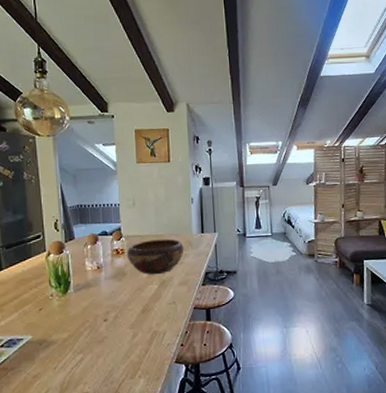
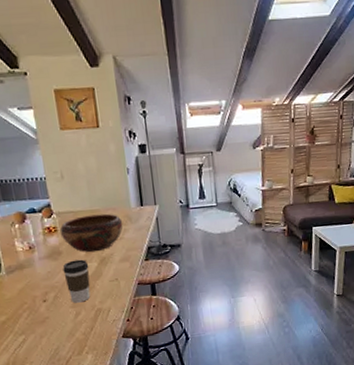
coffee cup: none [125,281,150,324] -> present [62,259,91,303]

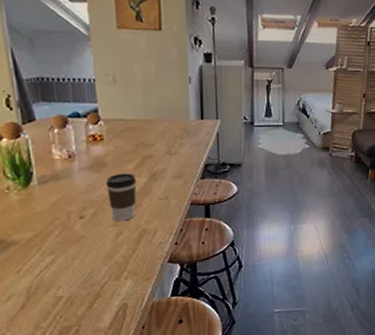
decorative bowl: present [59,213,124,252] -> none [106,124,180,166]

